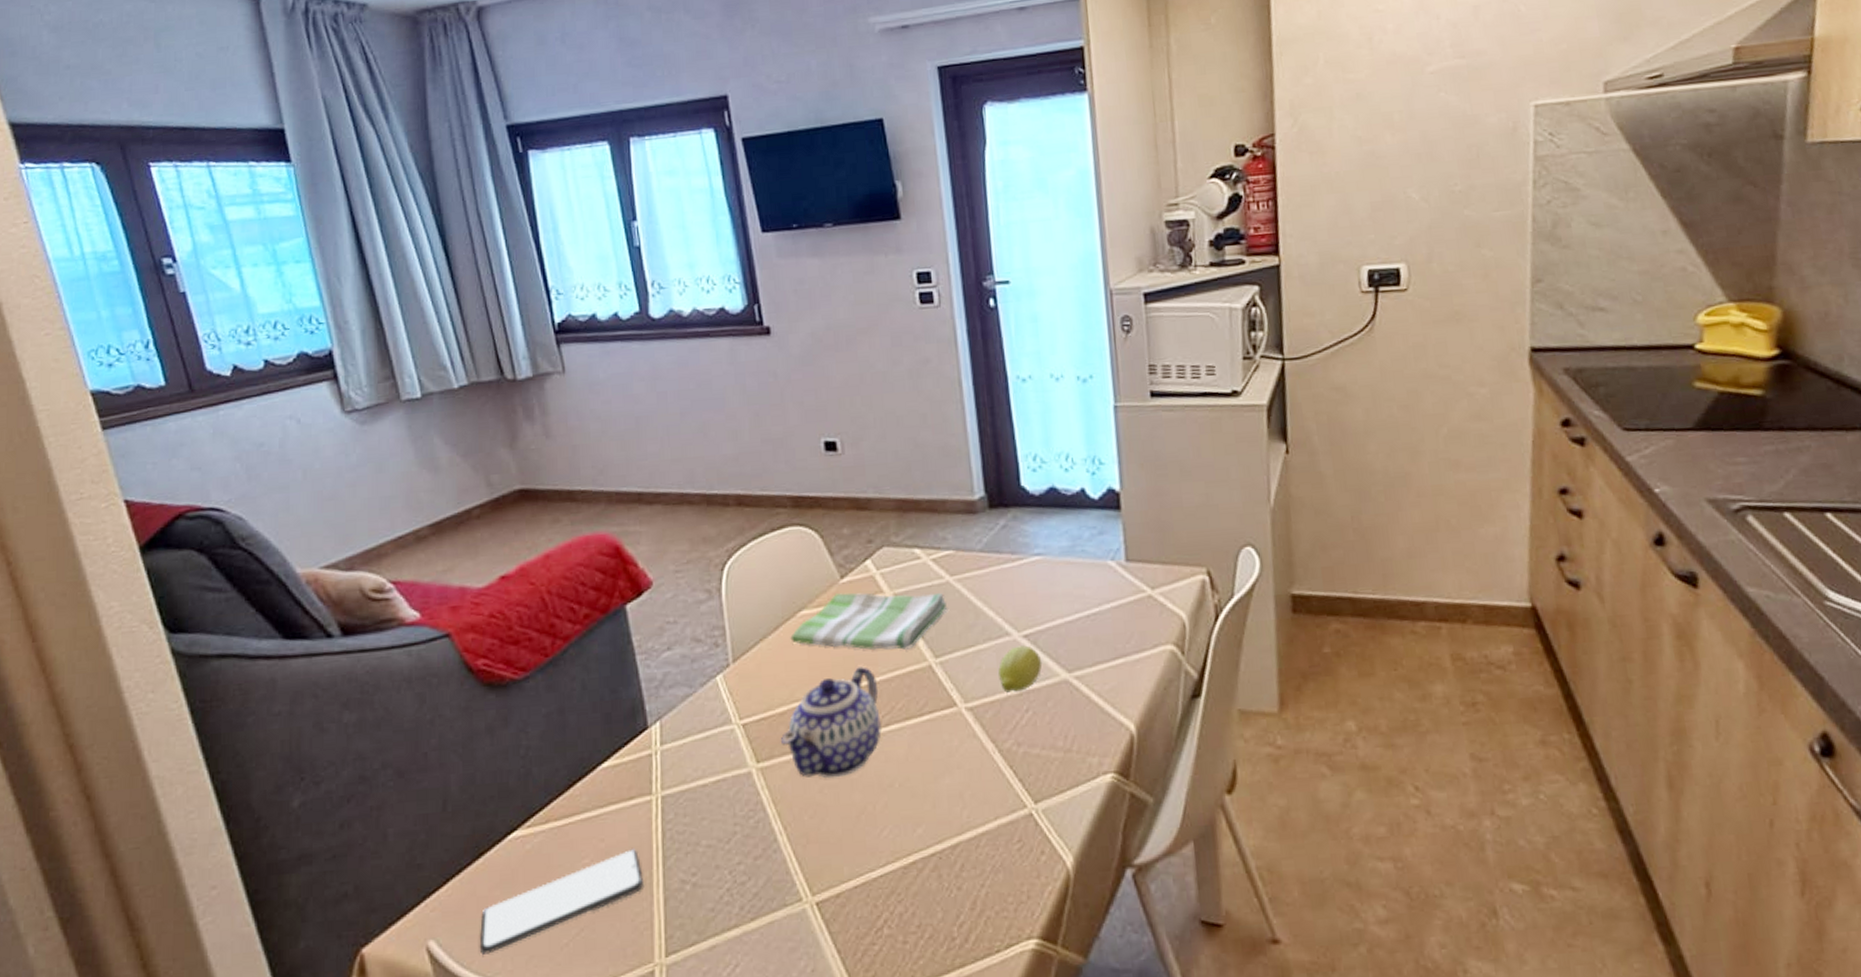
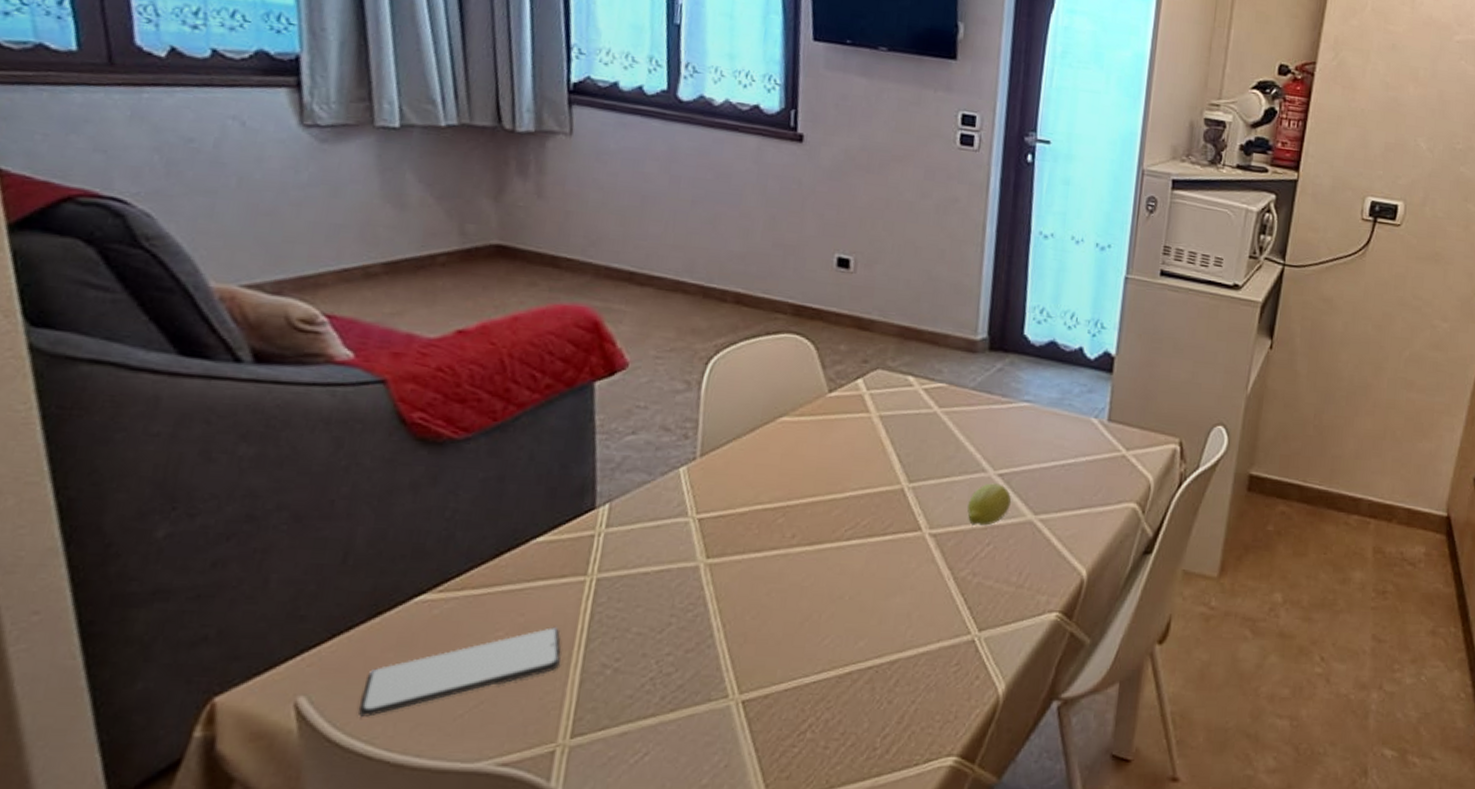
teapot: present [781,667,881,779] -> none [736,480,846,583]
dish towel: present [790,592,947,650] -> none [765,406,930,470]

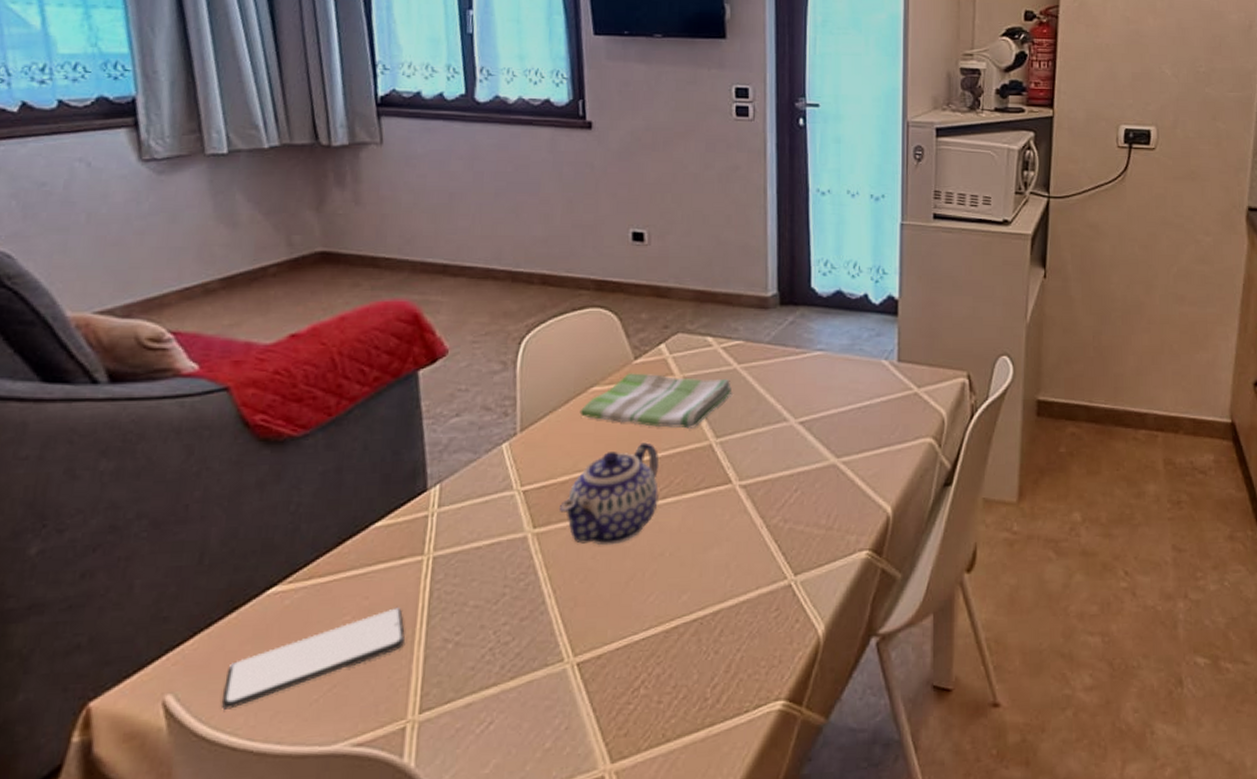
teapot: none [736,480,846,583] -> present [560,442,659,546]
dish towel: none [765,406,930,470] -> present [579,373,732,429]
fruit: present [967,483,1012,526] -> none [773,431,814,473]

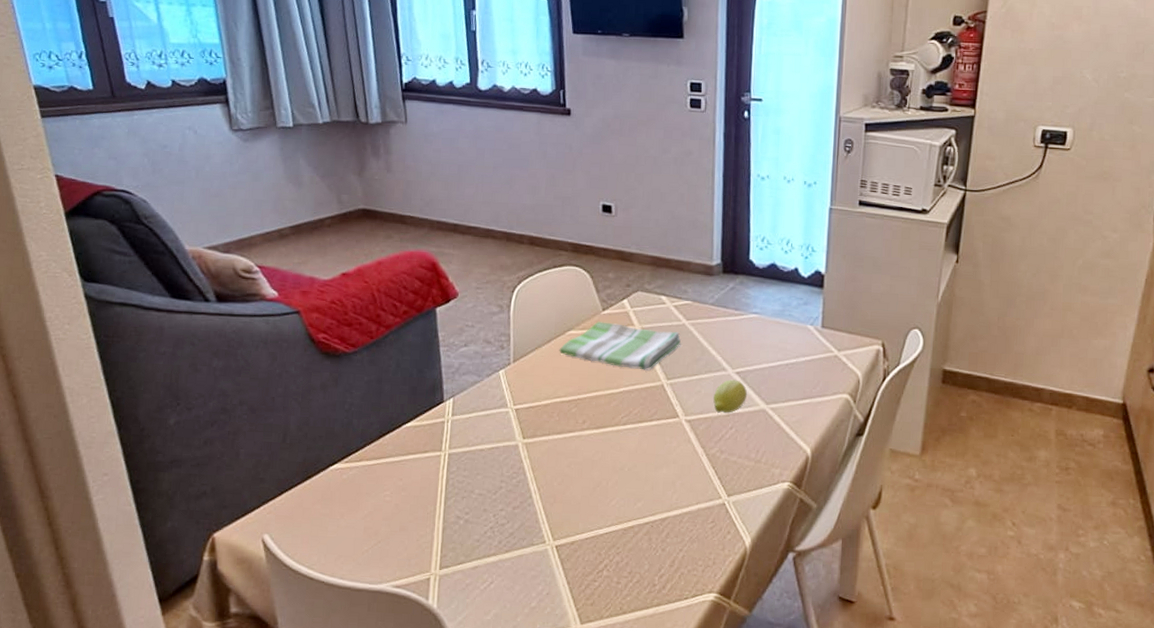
smartphone: present [221,607,405,710] -> none [301,489,429,550]
teapot: present [560,442,659,546] -> none [543,378,621,458]
fruit: none [773,431,814,473] -> present [713,379,748,413]

